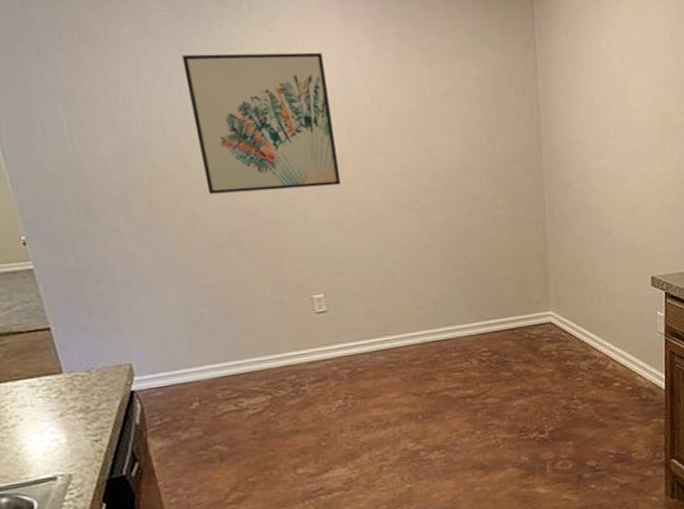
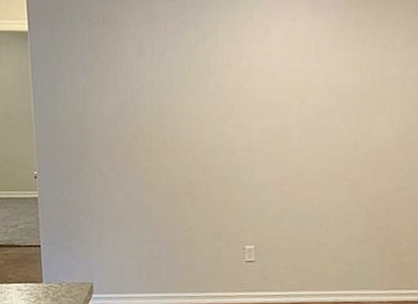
wall art: present [182,52,341,194] -> none [175,36,288,152]

